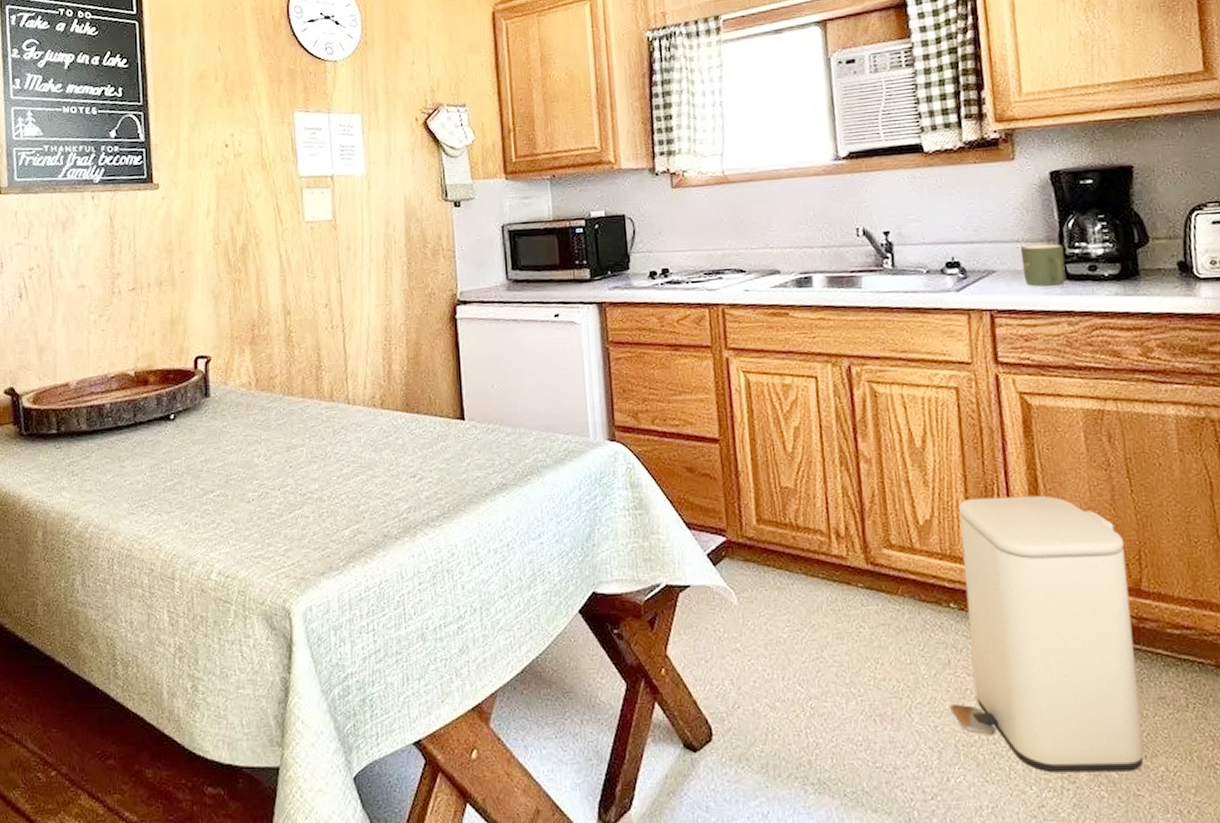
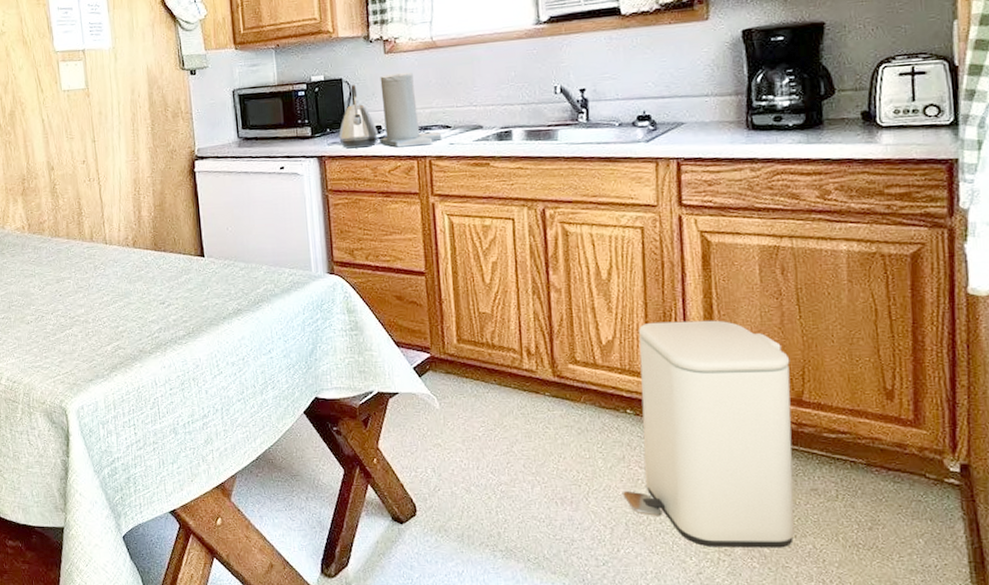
kettle: none [620,221,665,294] -> present [337,84,378,149]
paper towel: none [667,209,736,294] -> present [379,72,442,148]
mug: present [1020,243,1066,288] -> none [708,97,752,138]

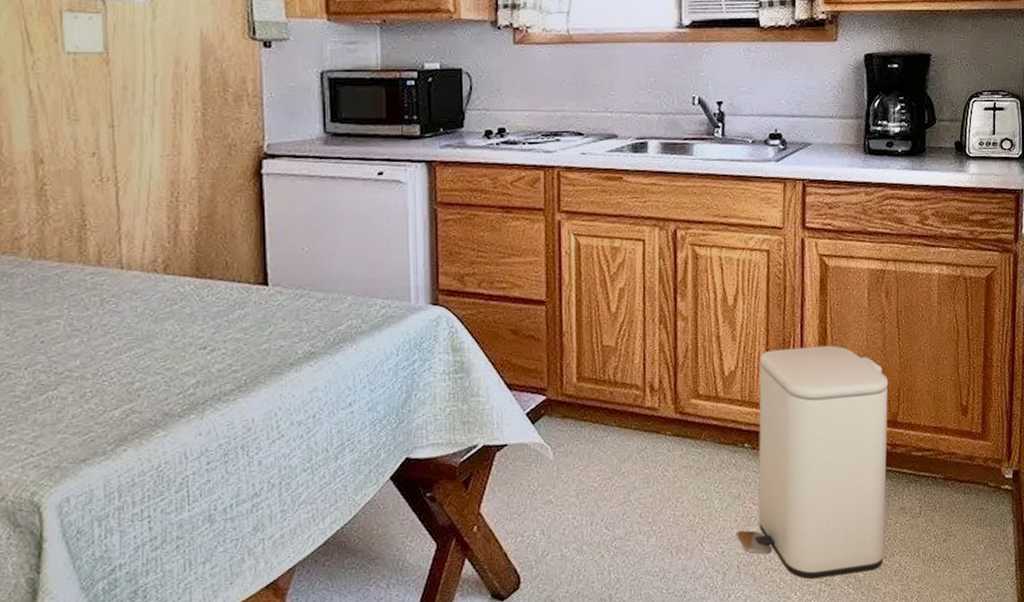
kettle: present [337,84,378,149] -> none [452,77,501,153]
paper towel: present [379,72,442,148] -> none [502,69,573,155]

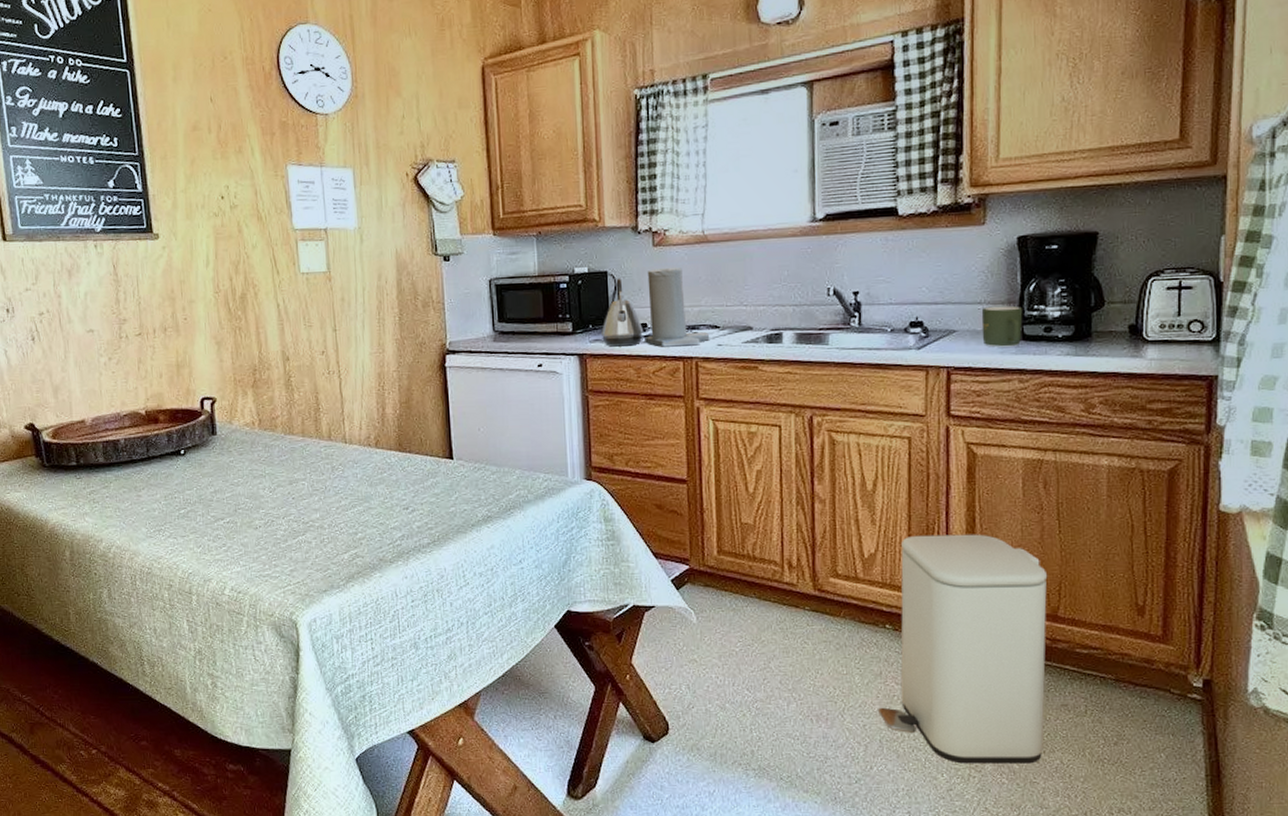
kettle: none [452,77,501,153] -> present [600,278,643,347]
paper towel: none [502,69,573,155] -> present [645,268,710,347]
mug: none [833,120,869,161] -> present [981,305,1023,348]

